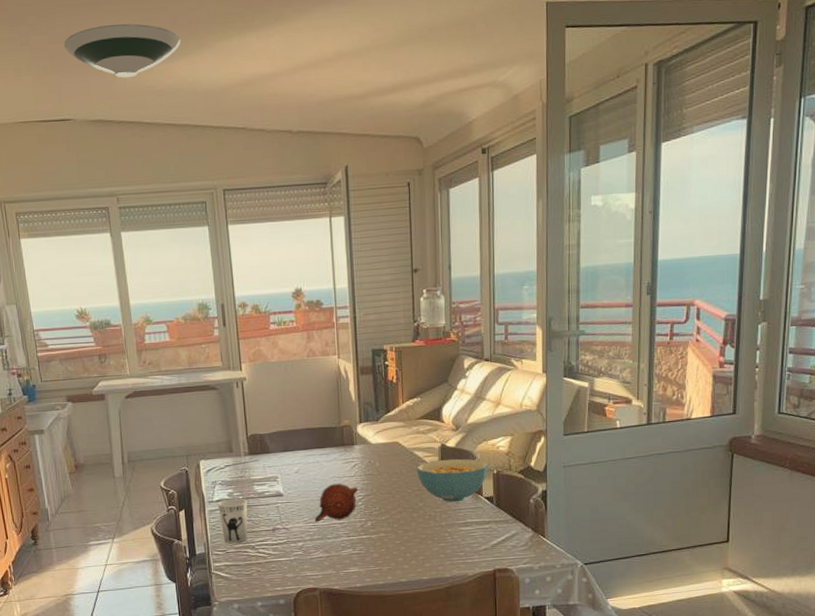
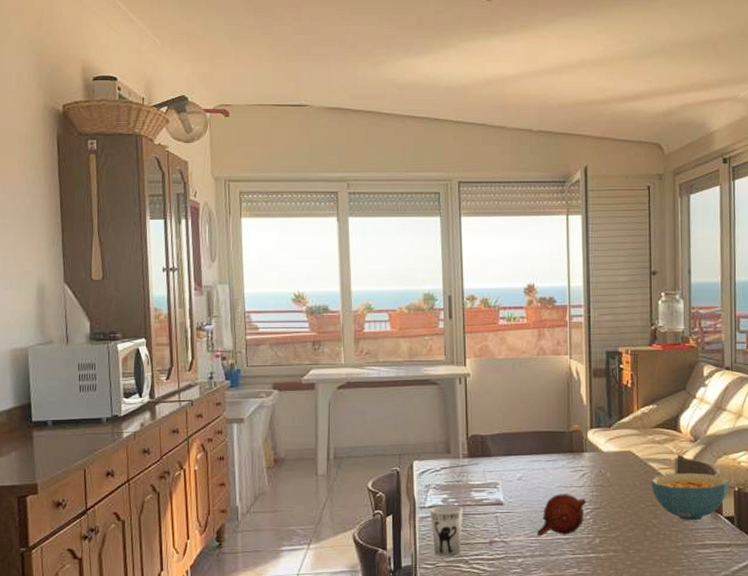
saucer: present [63,23,180,78] -> none [307,20,425,70]

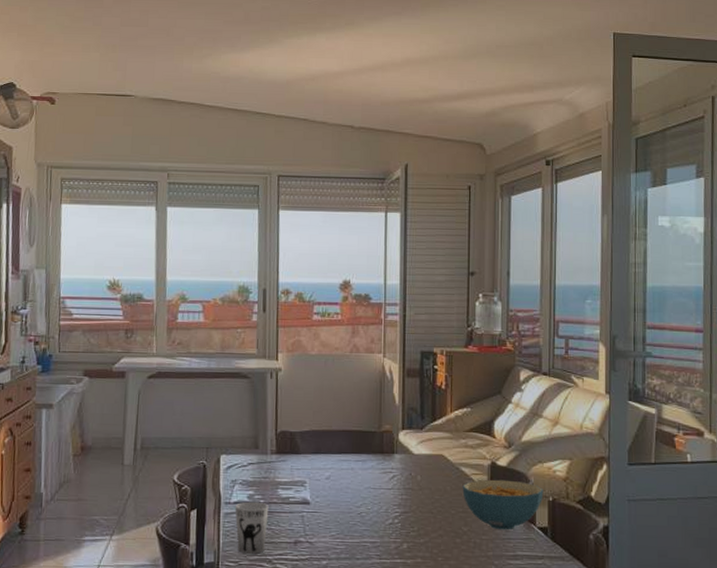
teapot: present [537,494,586,537] -> none [343,495,395,539]

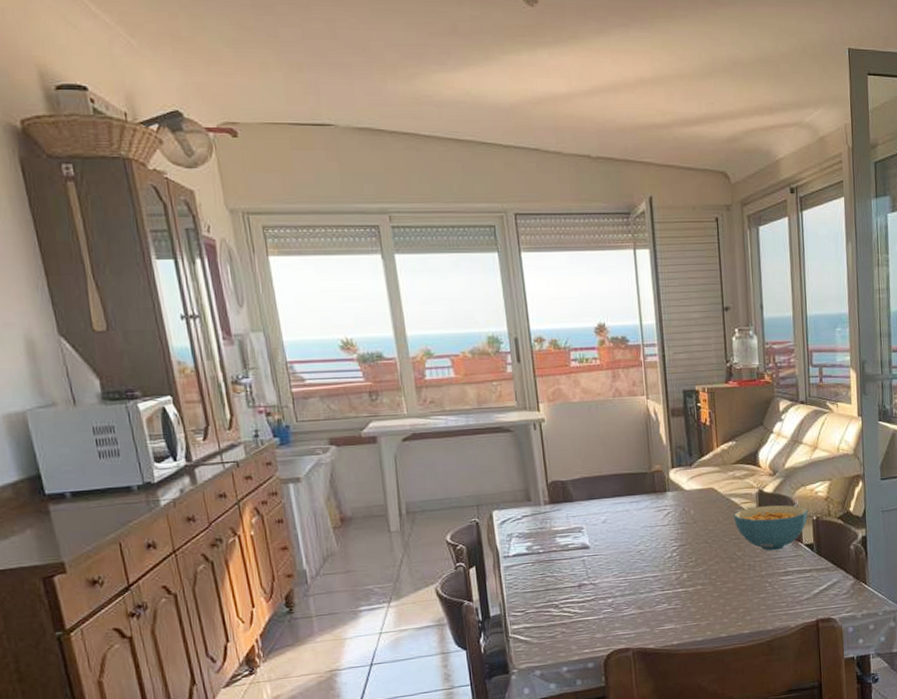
cup: present [235,501,269,554] -> none [514,552,550,603]

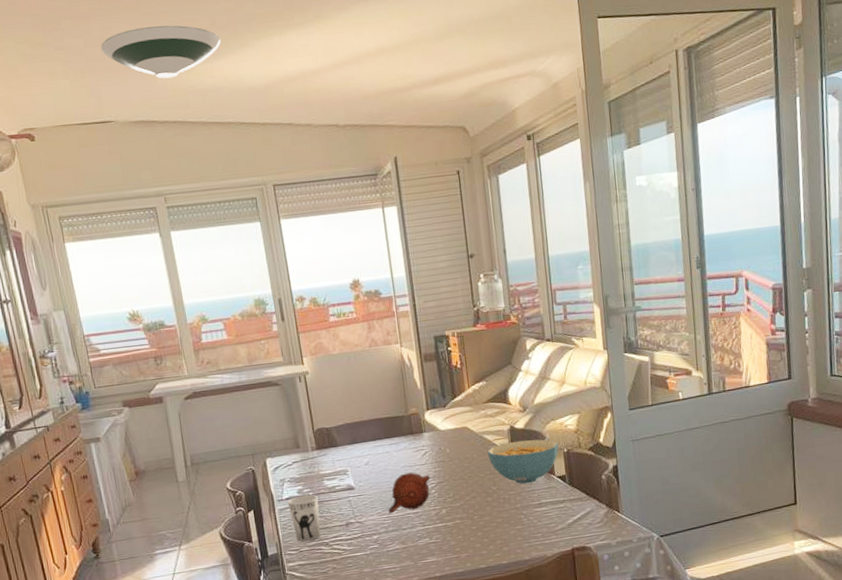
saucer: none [321,24,462,85] -> present [100,25,221,79]
cup: none [514,552,550,603] -> present [287,494,321,542]
teapot: none [625,533,672,577] -> present [388,472,430,514]

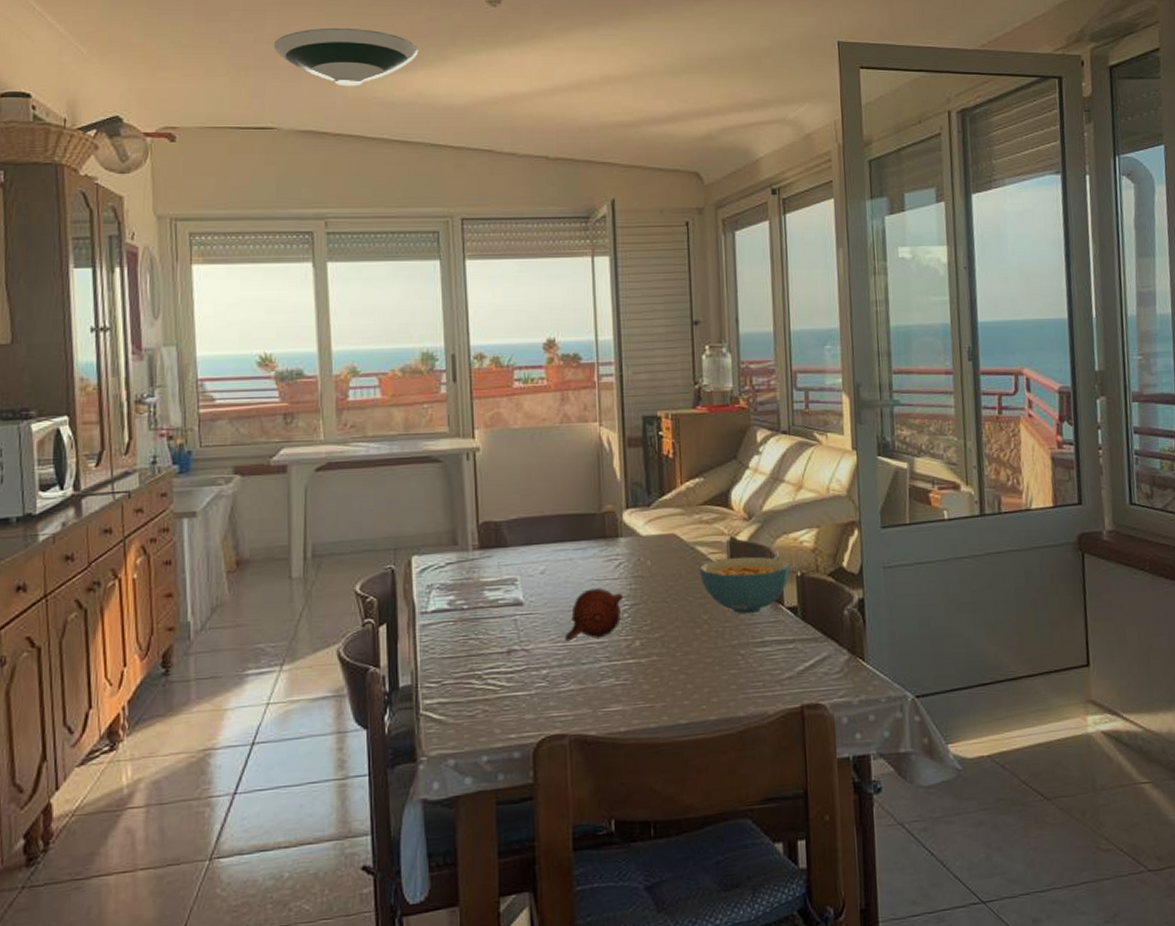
cup: present [287,494,321,542] -> none [433,608,474,671]

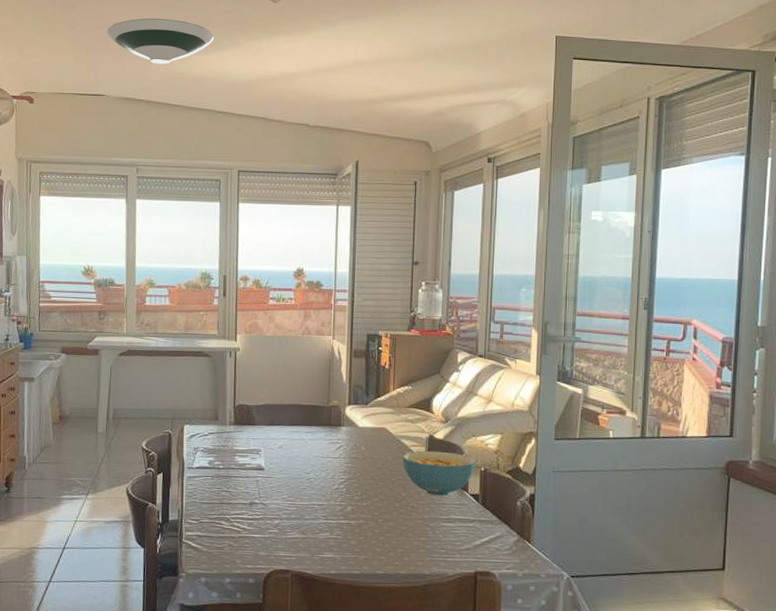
teapot: present [564,588,623,642] -> none [293,463,341,502]

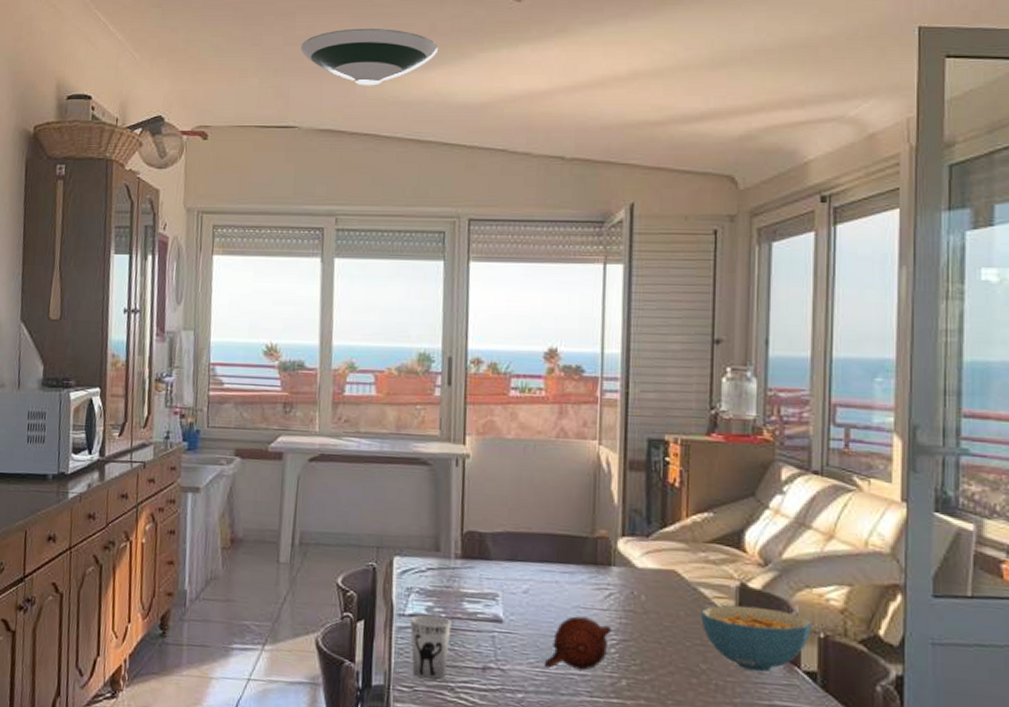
cup: none [197,467,227,513] -> present [410,614,452,679]
teapot: none [293,463,341,502] -> present [544,616,611,671]

